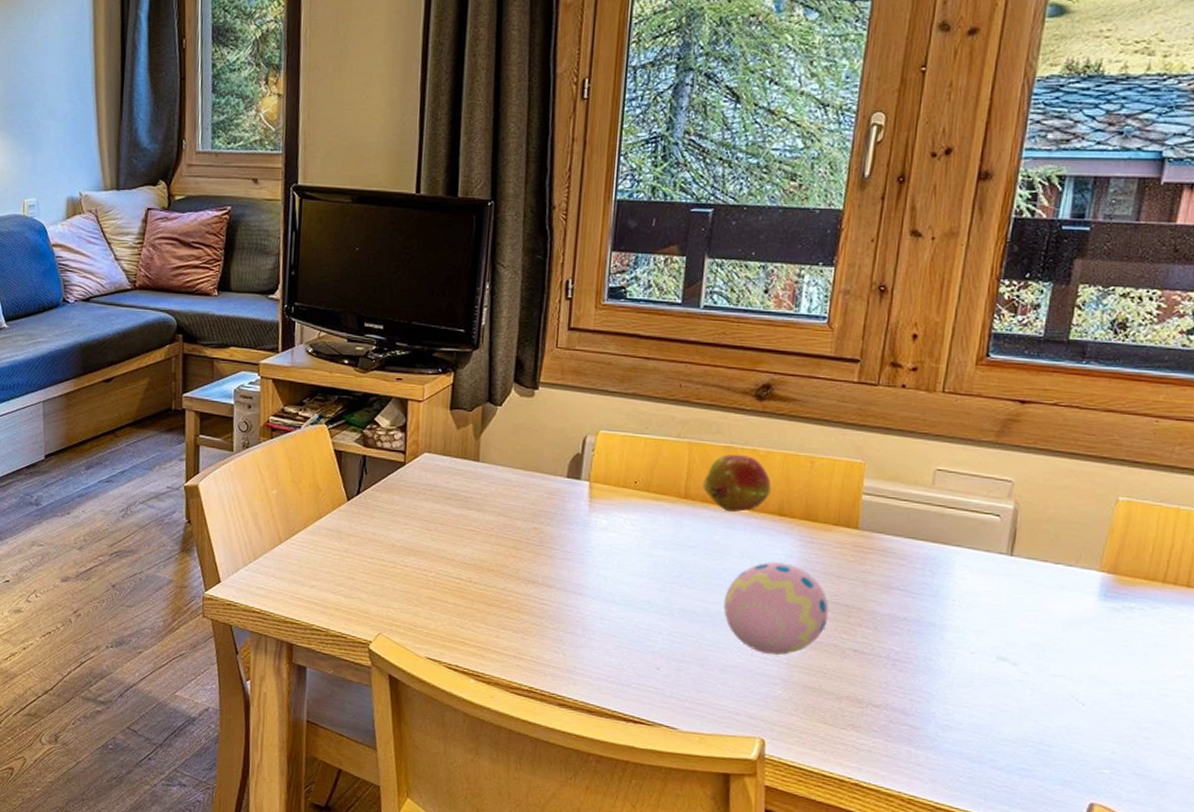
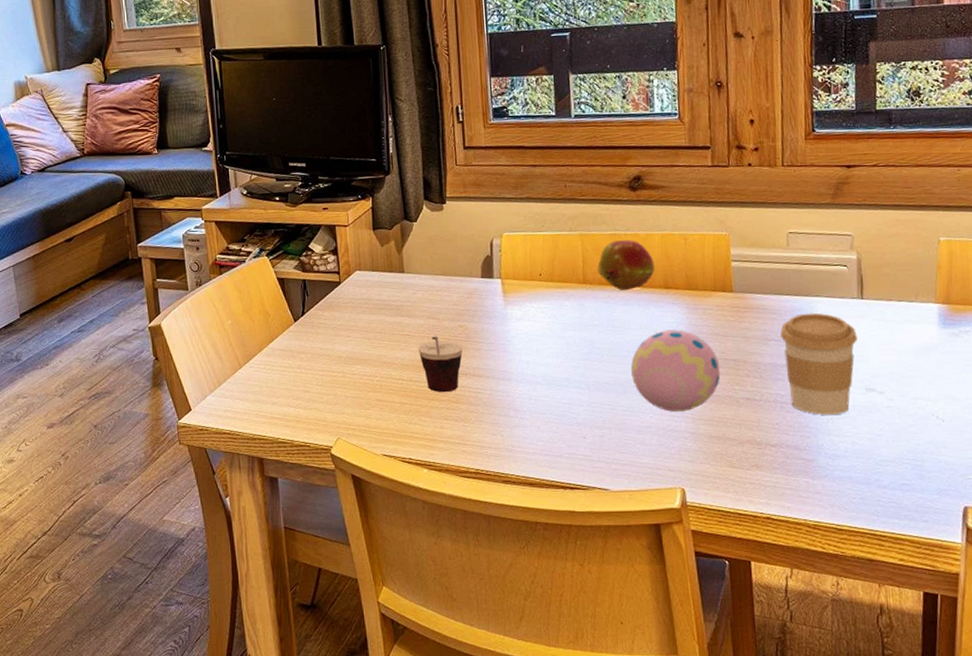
cup: none [482,535,535,600] -> present [417,336,464,393]
coffee cup: none [906,563,998,682] -> present [780,312,857,415]

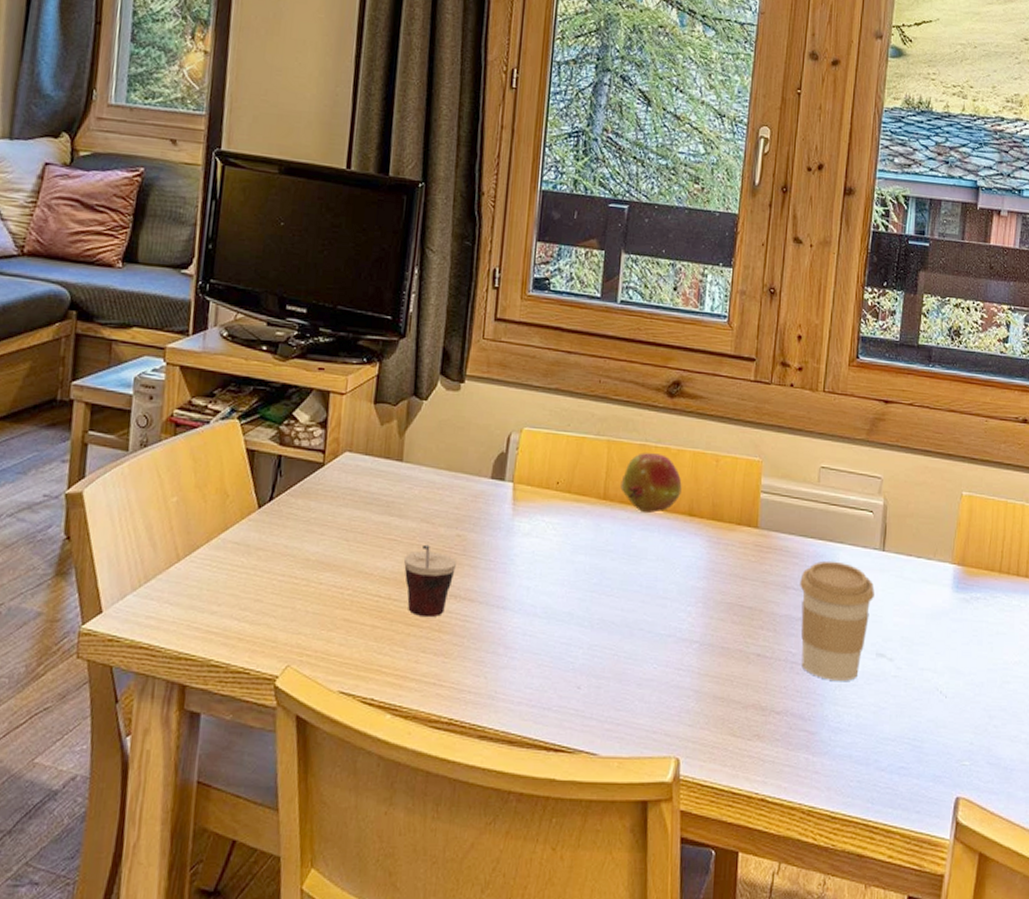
decorative egg: present [631,329,721,412] -> none [640,564,735,664]

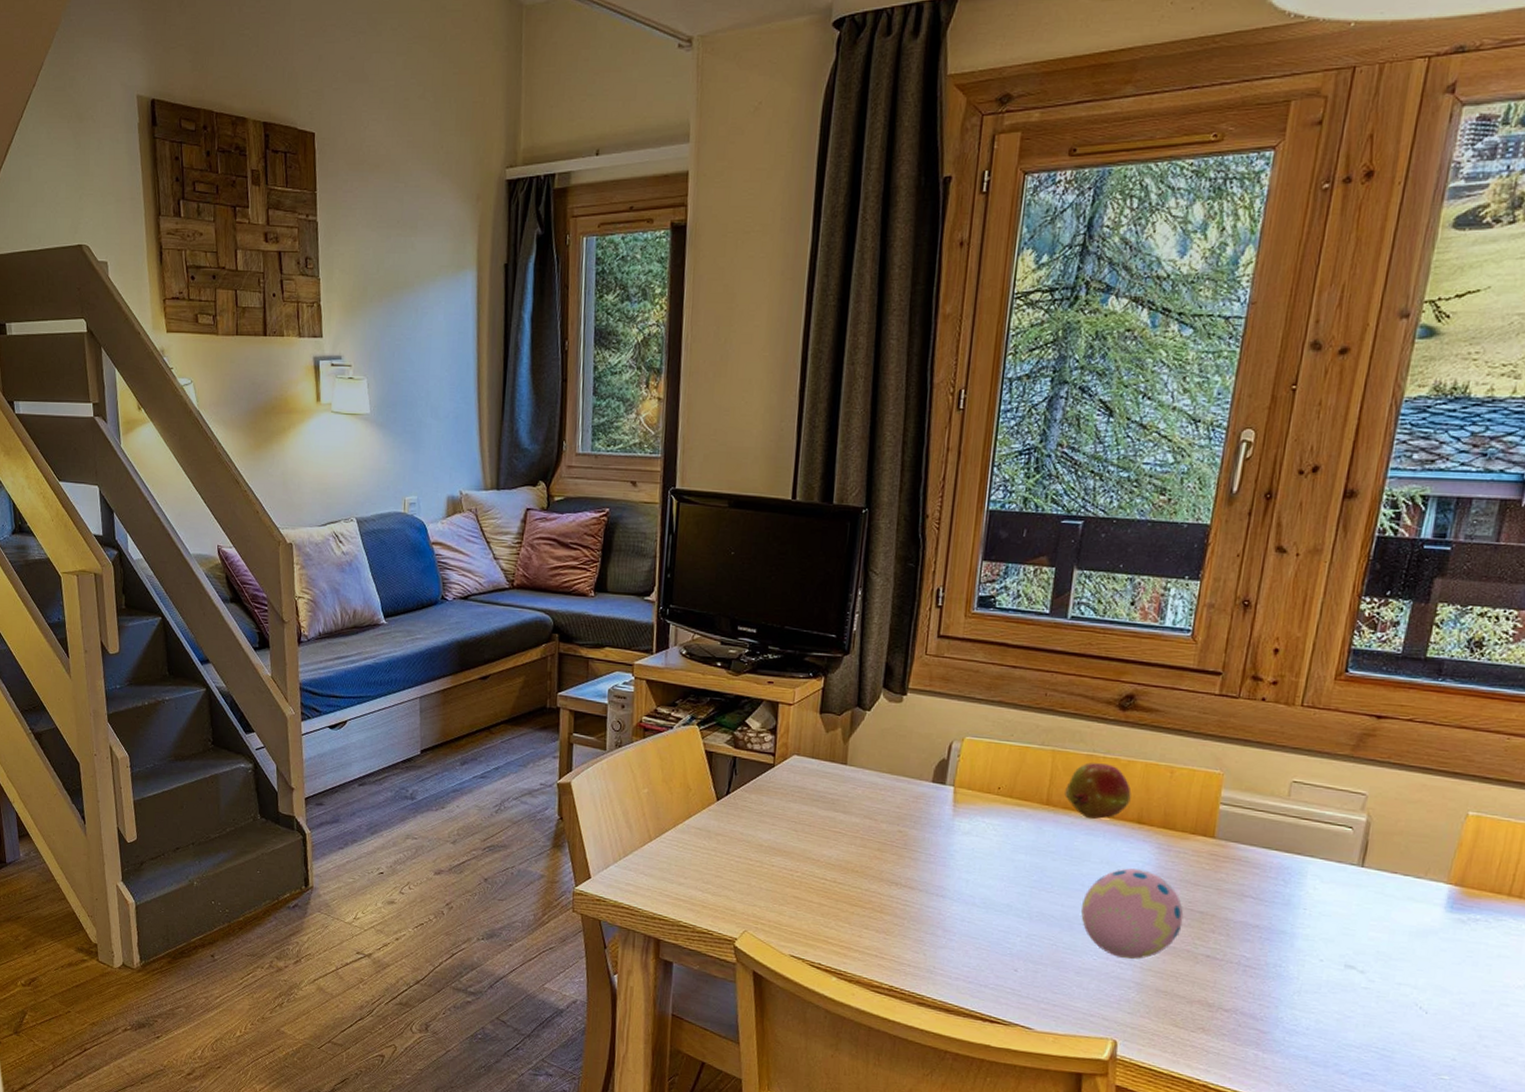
cup: present [403,544,458,618] -> none [847,837,899,900]
decorative egg: none [640,564,735,664] -> present [1081,868,1184,959]
coffee cup: present [800,560,875,681] -> none [1256,873,1348,988]

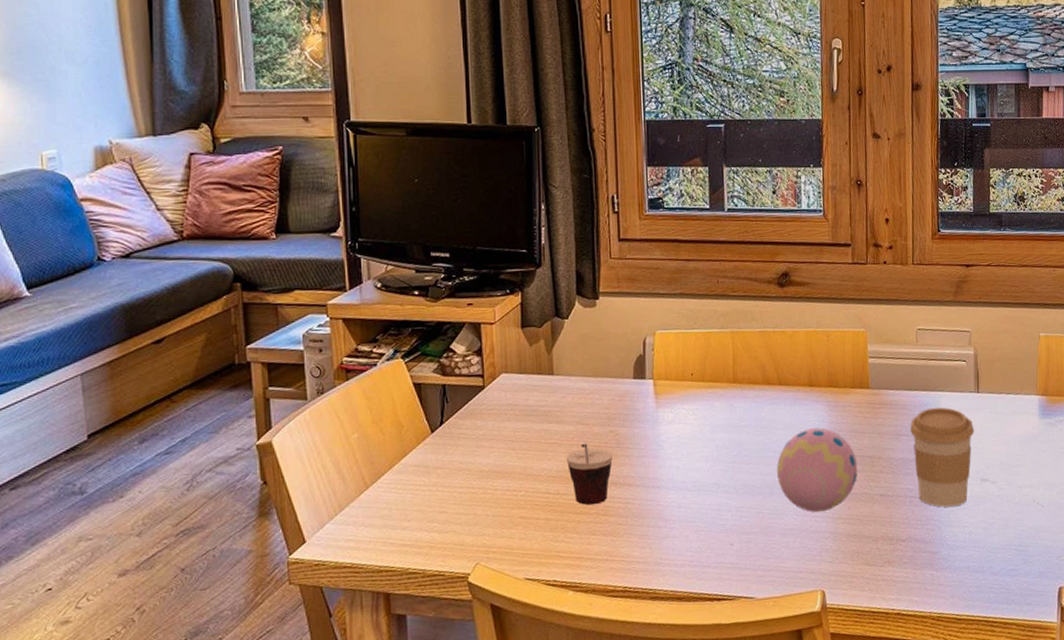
cup: none [847,837,899,900] -> present [566,443,614,505]
fruit: present [1065,762,1131,819] -> none [747,337,800,389]
coffee cup: none [1256,873,1348,988] -> present [910,407,974,507]

